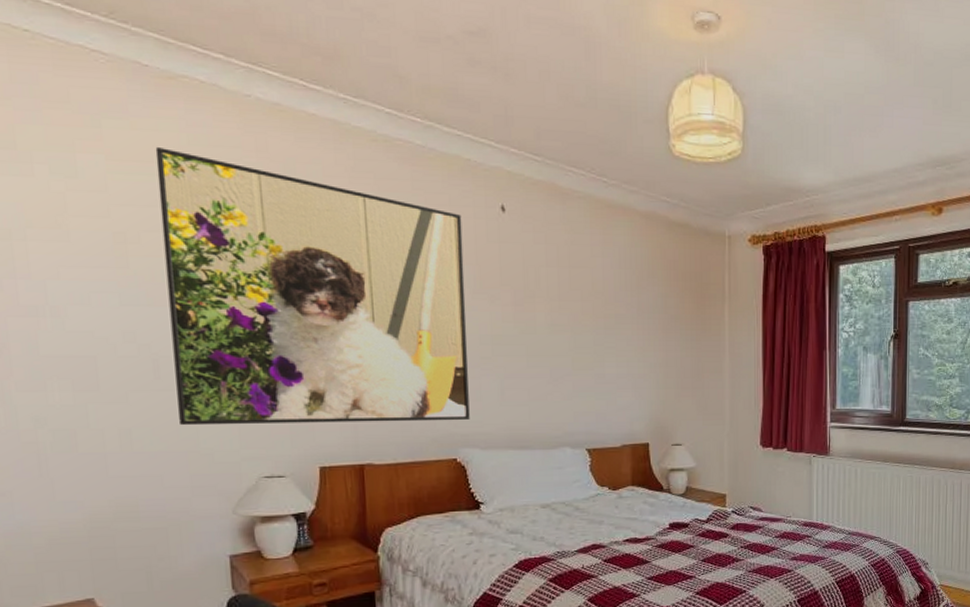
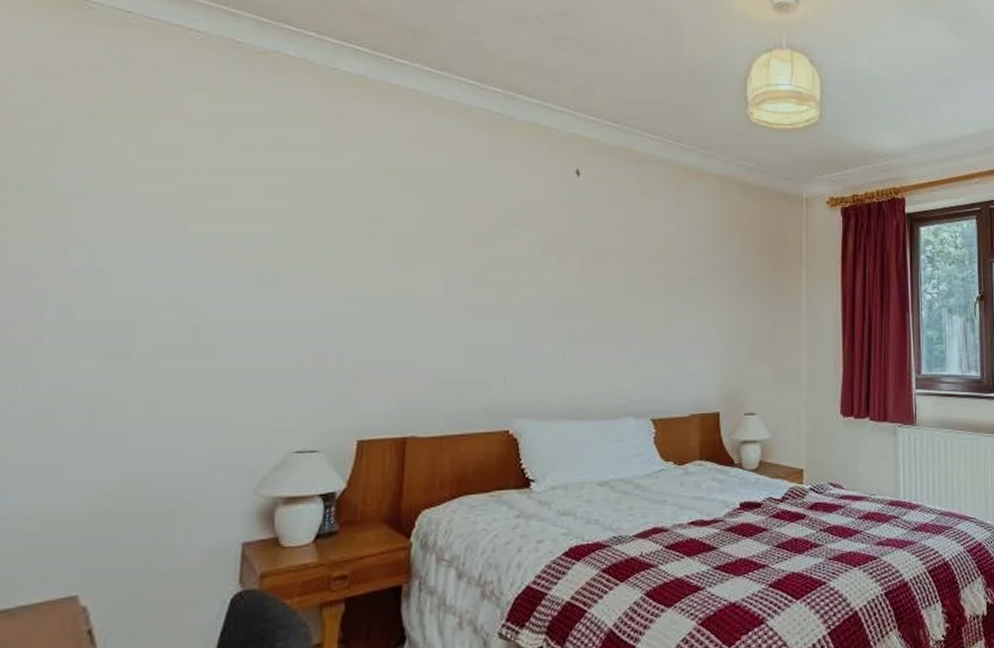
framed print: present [155,146,470,426] -> none [212,115,535,396]

